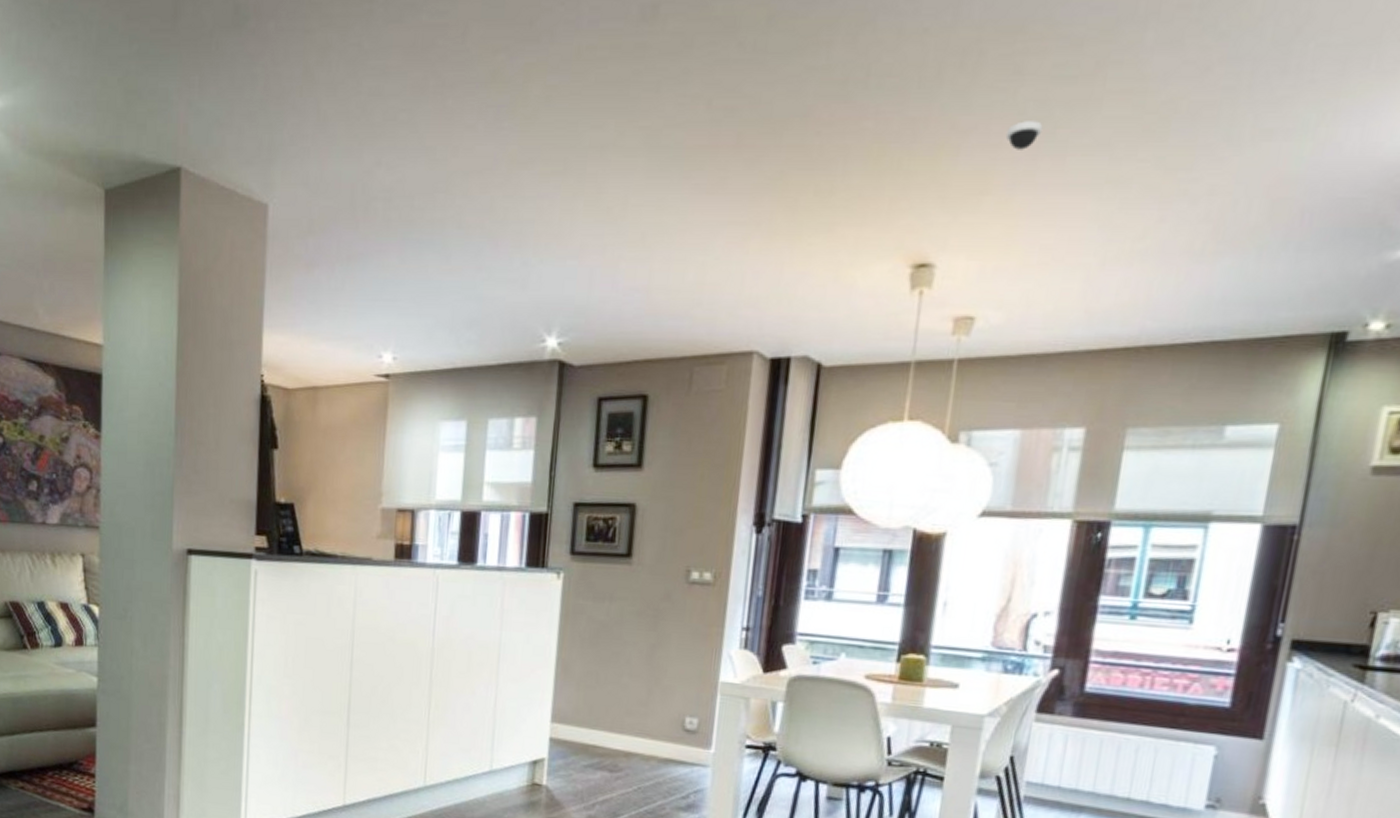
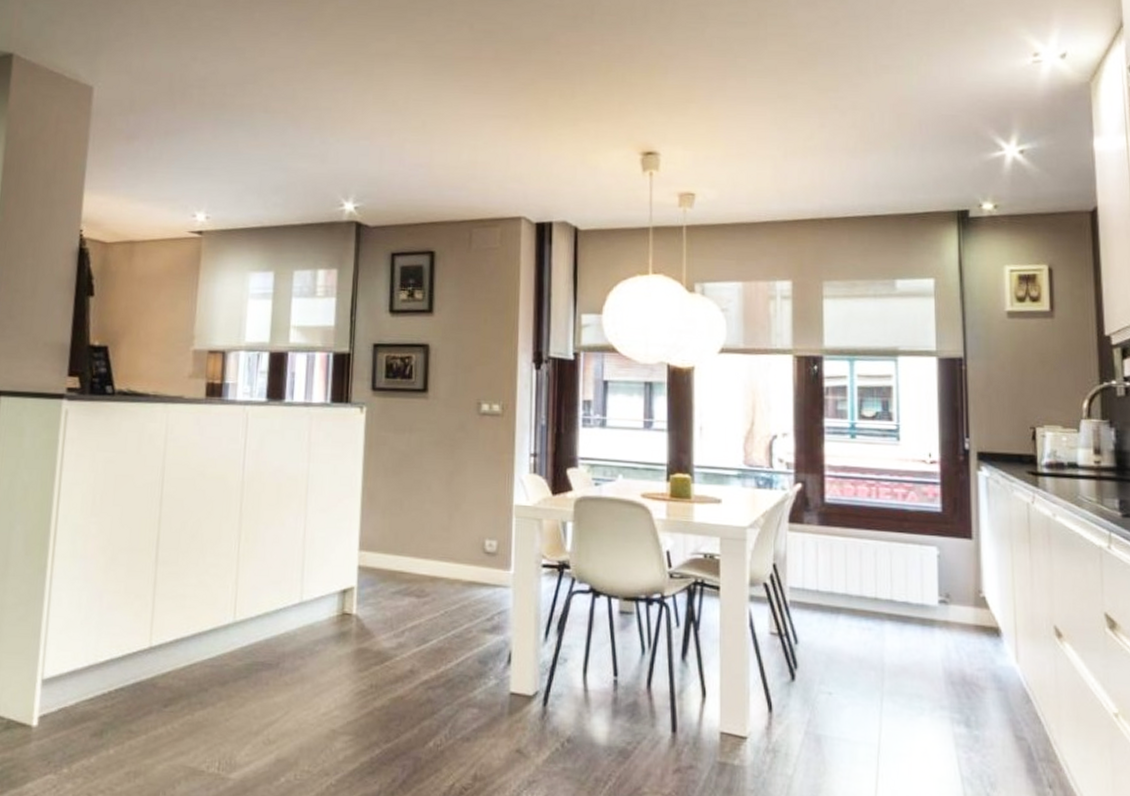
dome security camera: present [1005,121,1043,150] -> none [700,51,727,72]

